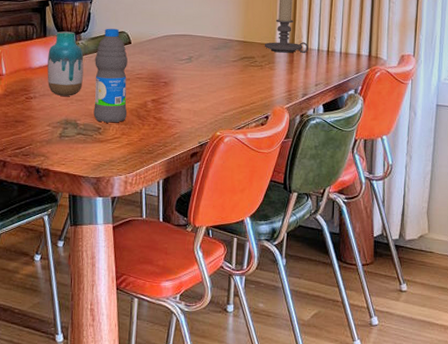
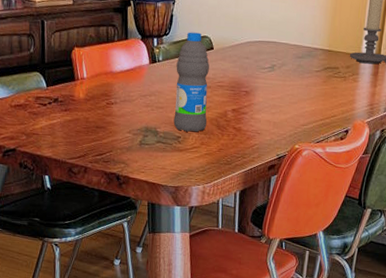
vase: present [47,31,84,97] -> none [128,34,165,104]

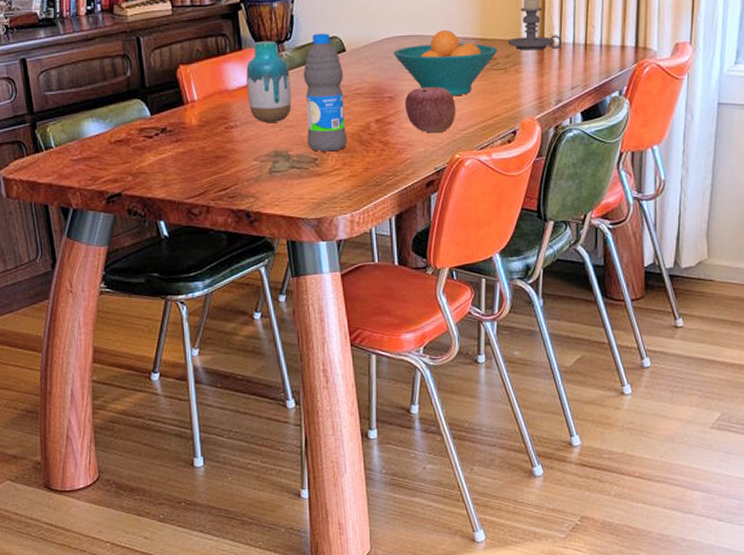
vase: none [128,34,165,104] -> present [246,41,291,124]
fruit bowl: none [253,39,341,96] -> present [393,29,498,97]
apple: none [258,85,301,126] -> present [405,86,456,133]

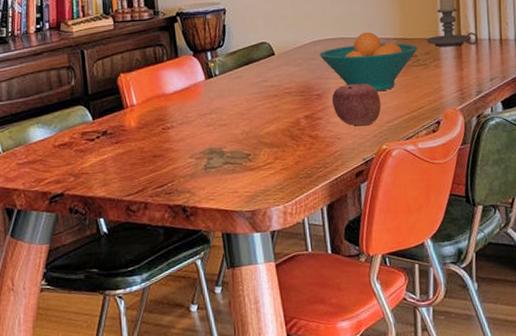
vase: present [246,41,291,124] -> none [182,48,225,123]
water bottle: present [303,33,348,152] -> none [235,39,279,148]

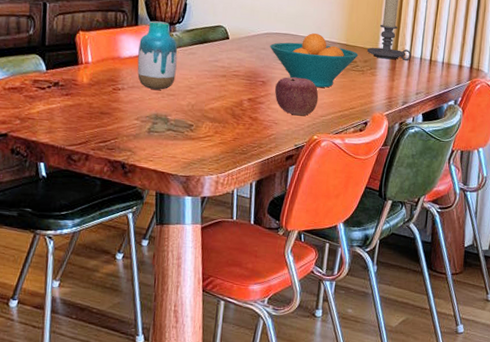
vase: none [182,48,225,123] -> present [137,21,178,91]

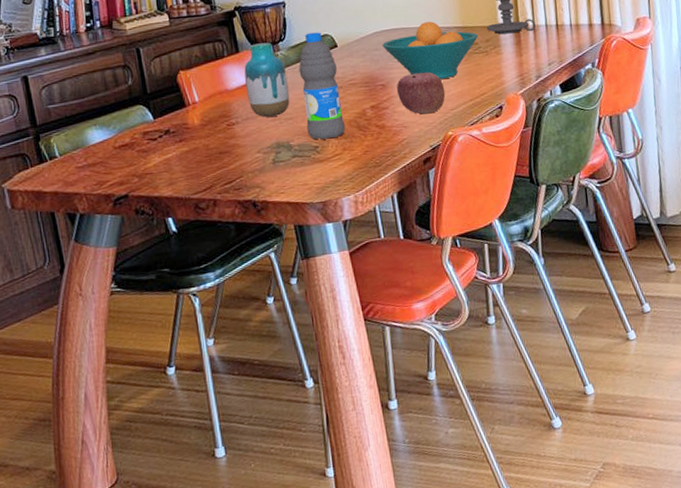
water bottle: none [185,21,225,121] -> present [299,32,346,140]

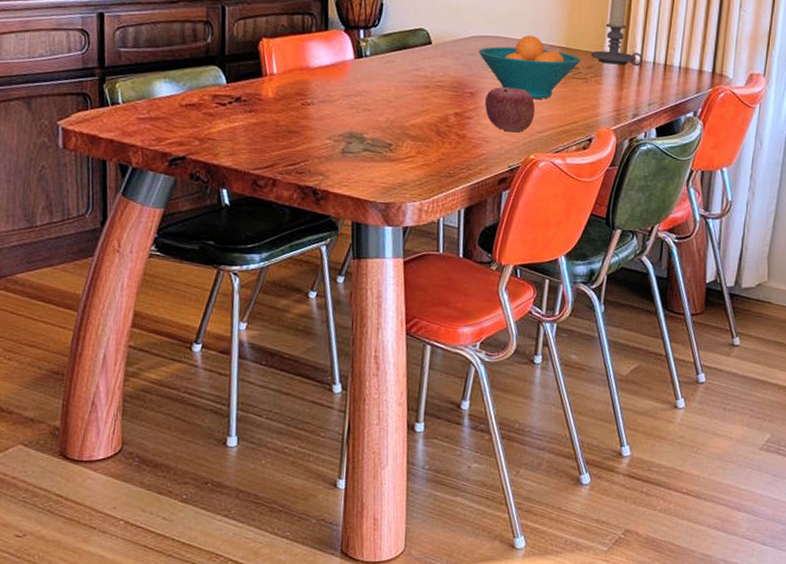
vase: present [244,42,290,118] -> none [328,24,374,105]
water bottle: present [299,32,346,140] -> none [383,23,427,139]

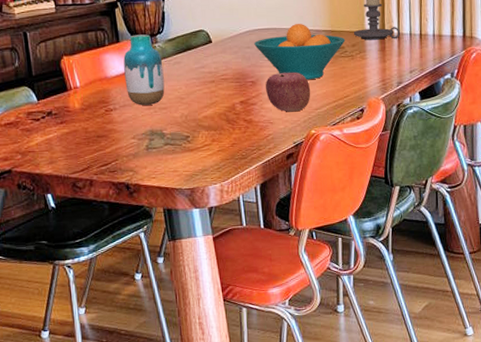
vase: none [328,24,374,105] -> present [123,34,165,106]

